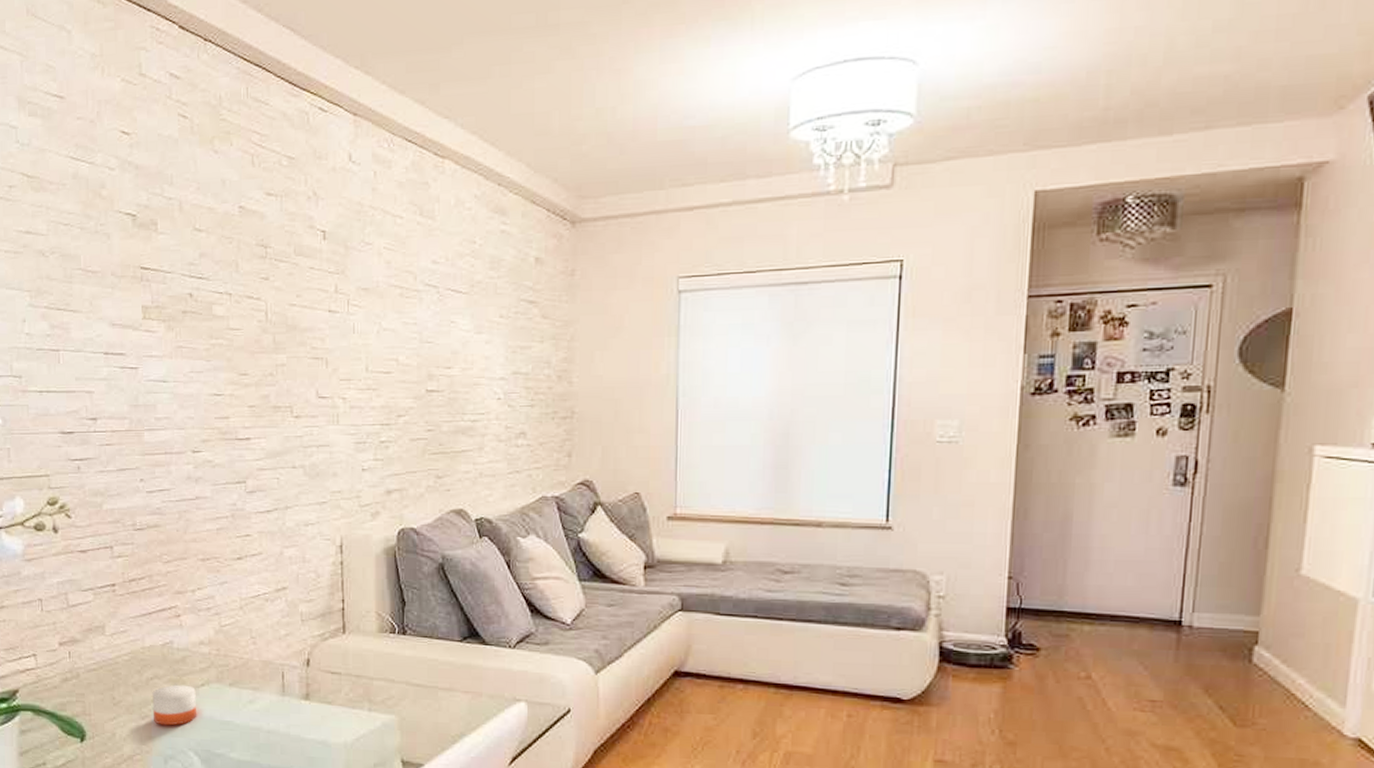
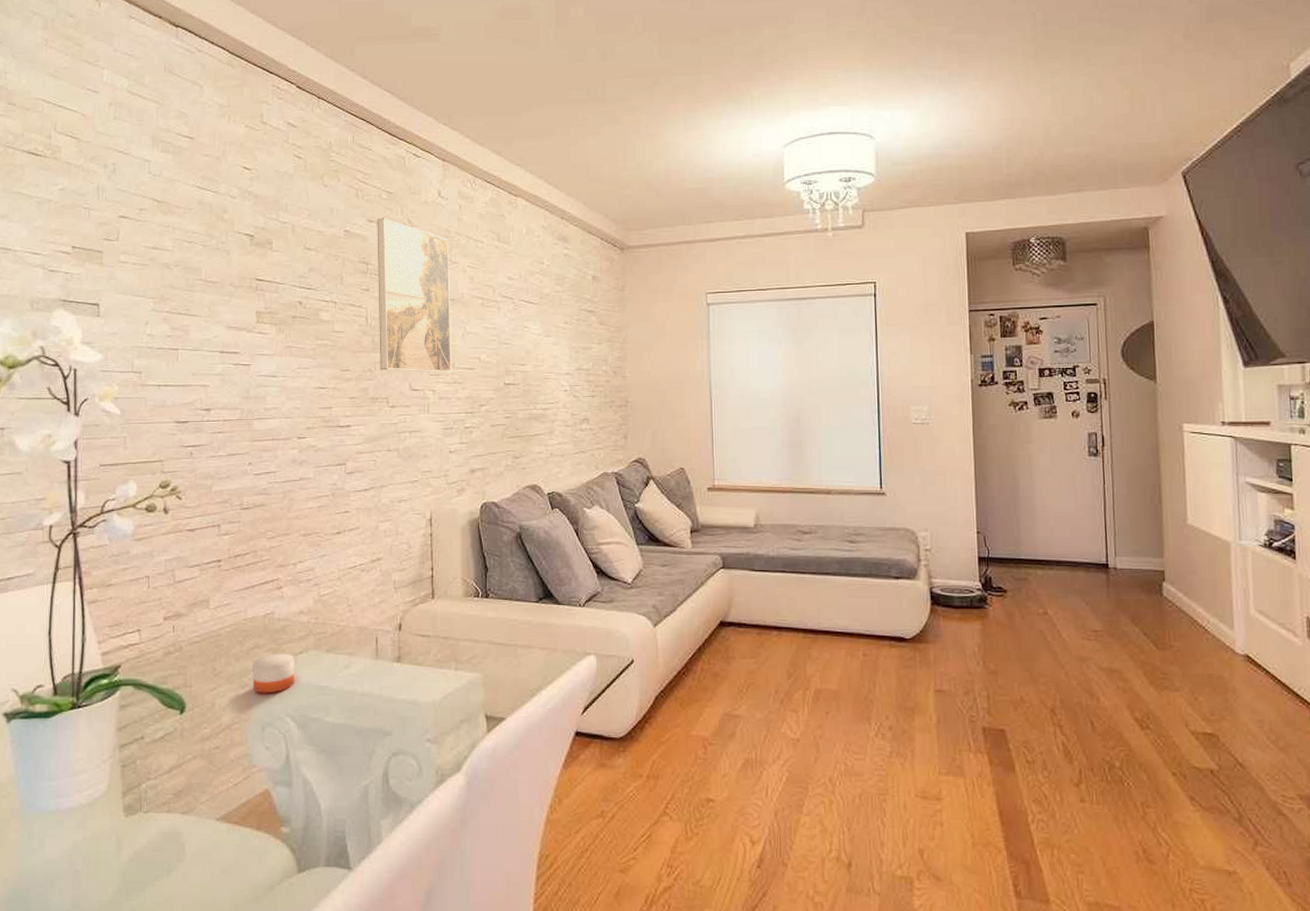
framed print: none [276,190,364,378] -> present [377,218,451,373]

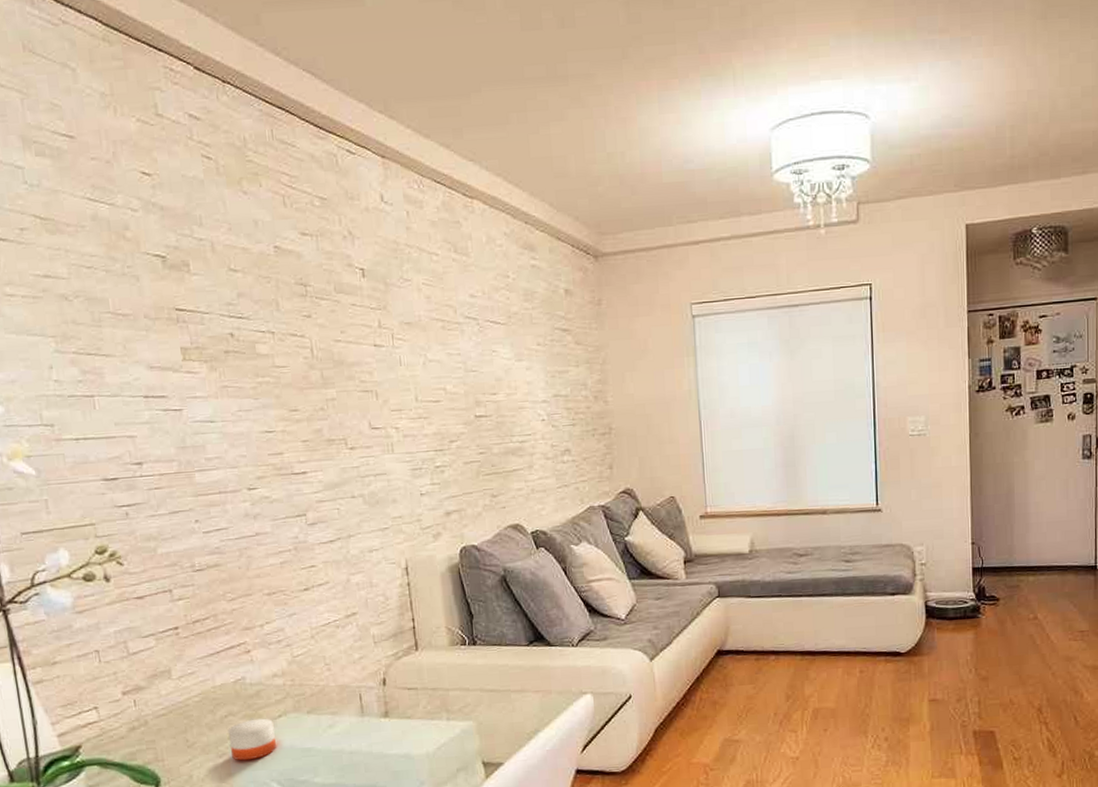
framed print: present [377,218,451,373] -> none [311,230,415,409]

